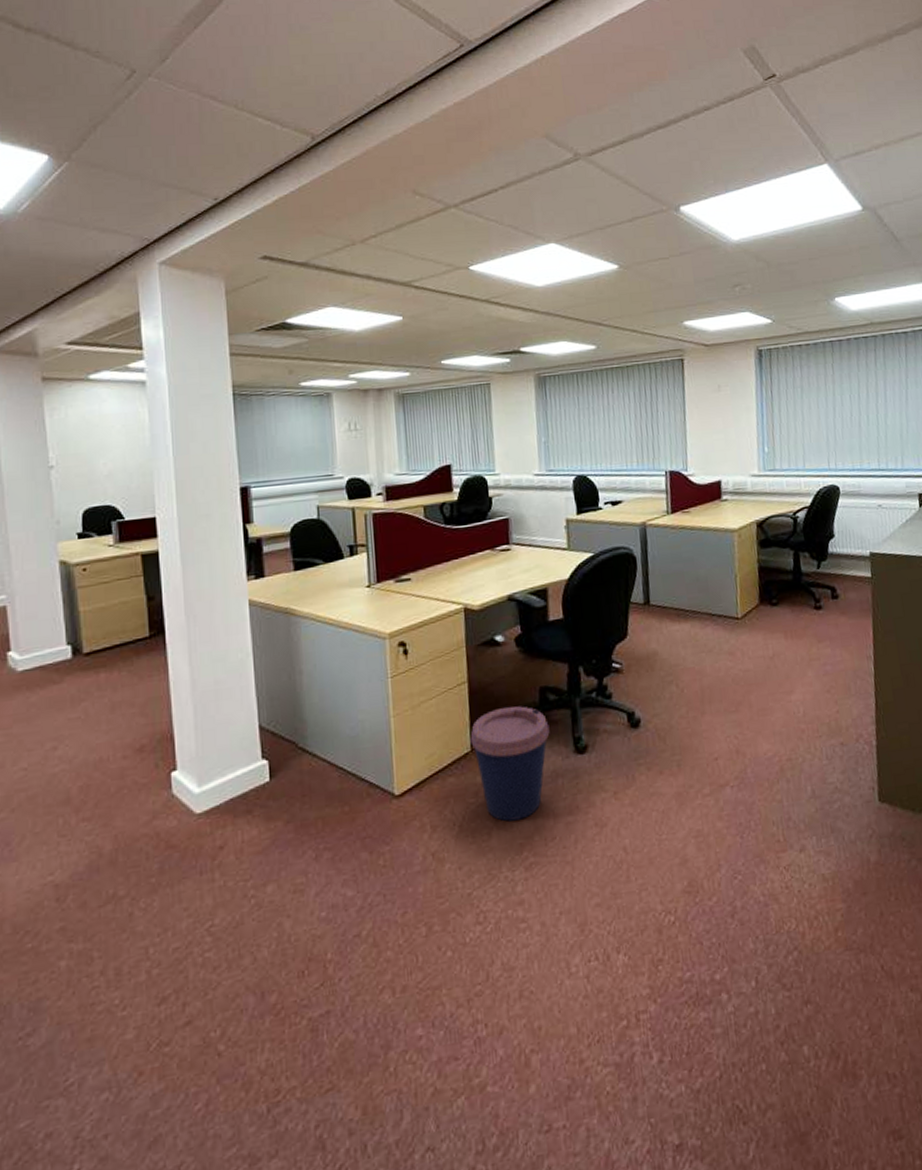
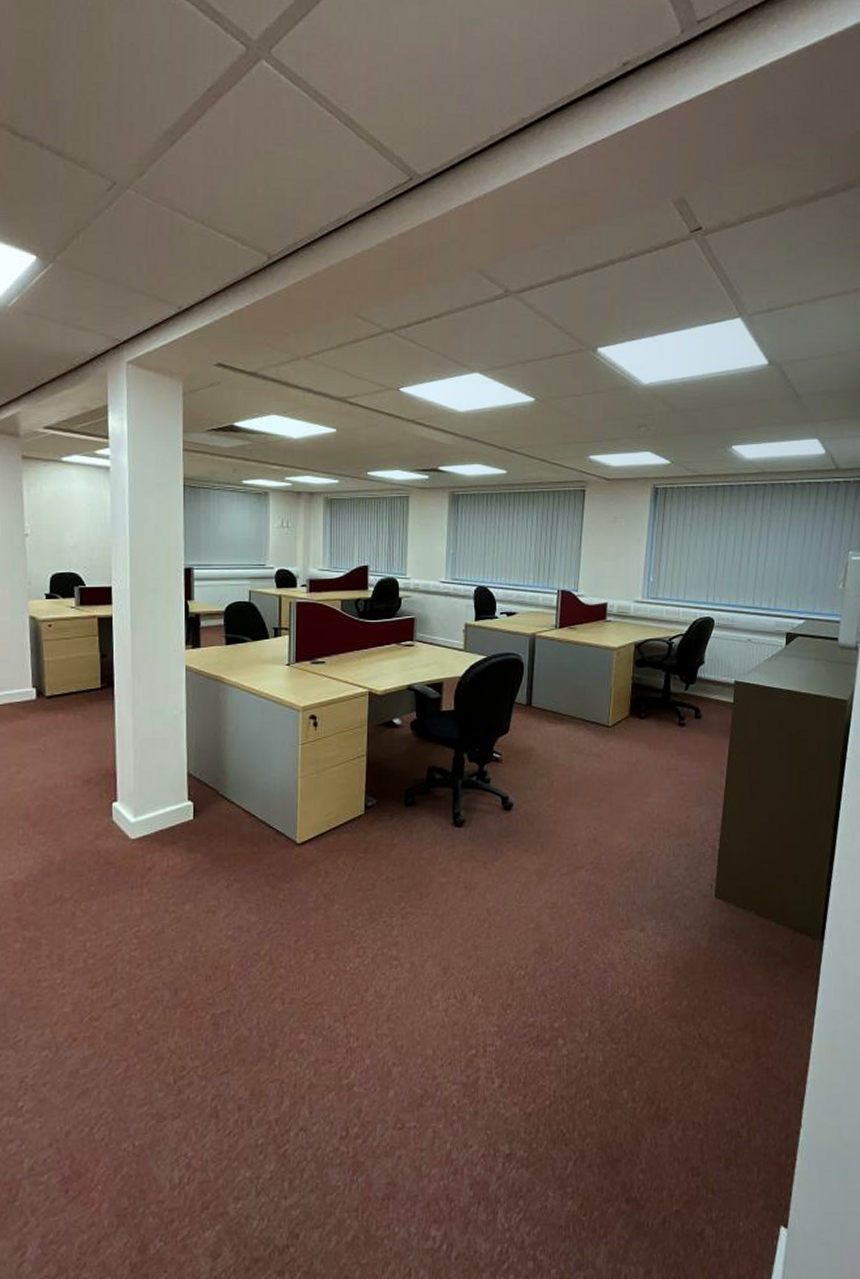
coffee cup: present [470,706,550,822] -> none [364,781,433,876]

